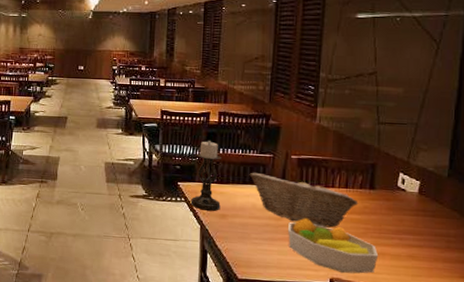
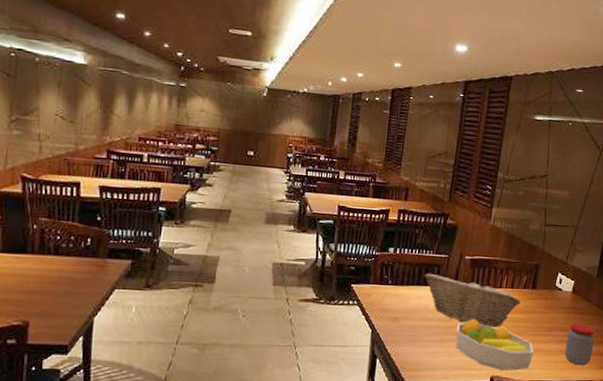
candle holder: present [190,141,221,211] -> none [363,240,398,314]
jar: none [416,227,452,273] -> present [564,324,595,366]

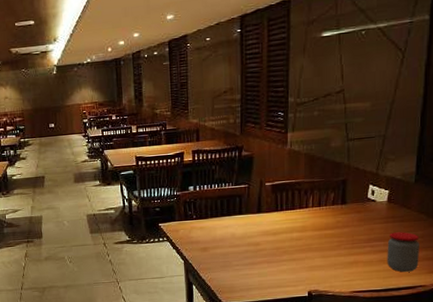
fruit basket: present [424,273,522,327] -> none [226,202,332,246]
fruit bowl: present [456,318,534,371] -> none [267,239,352,285]

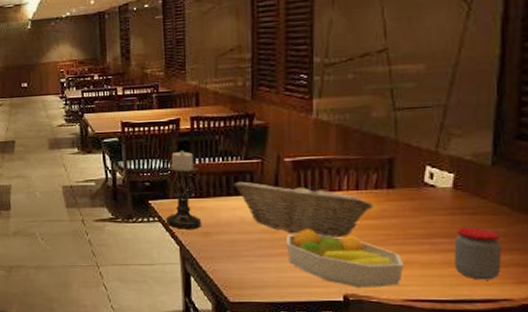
candle holder: none [172,180,202,246] -> present [165,151,202,229]
fruit basket: none [226,202,332,246] -> present [233,181,374,237]
fruit bowl: none [267,239,352,285] -> present [287,228,405,287]

